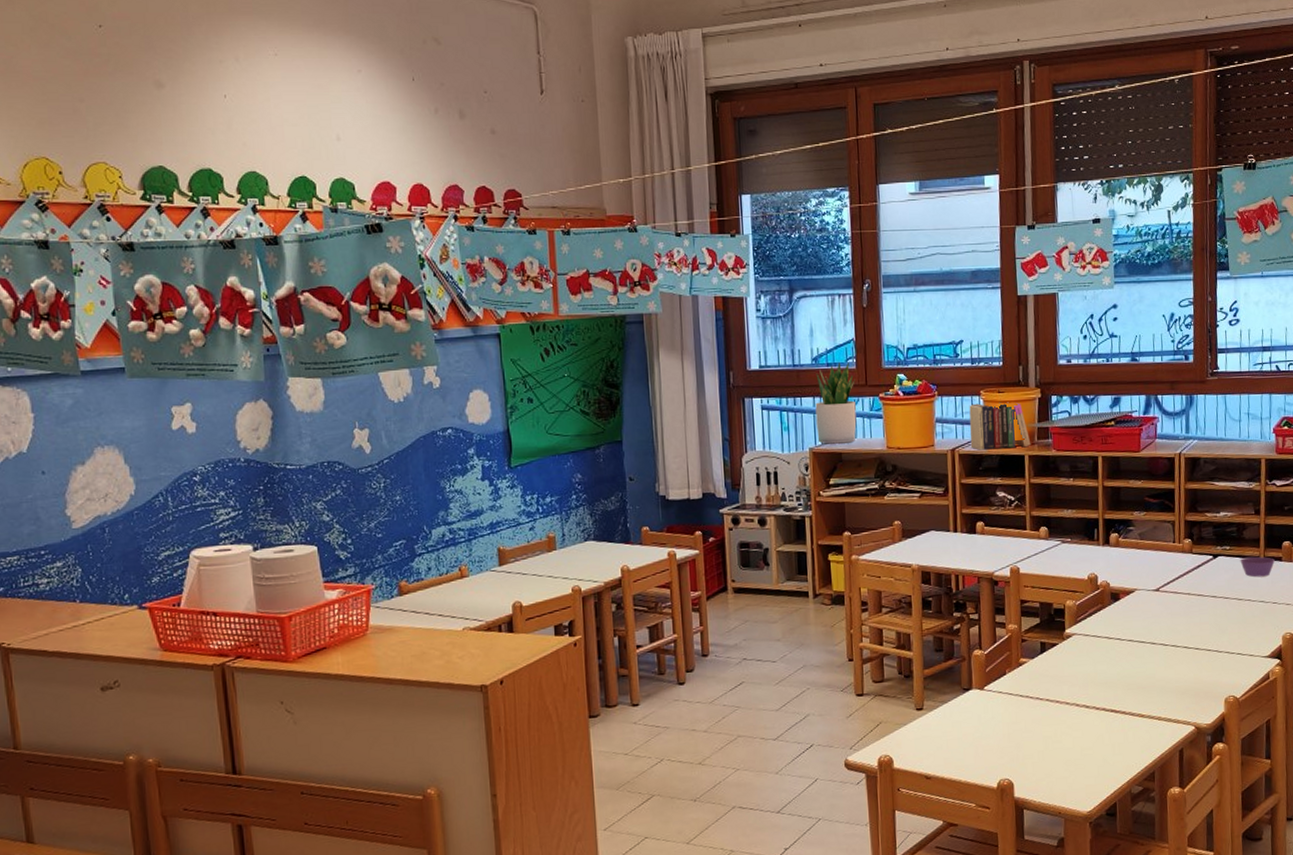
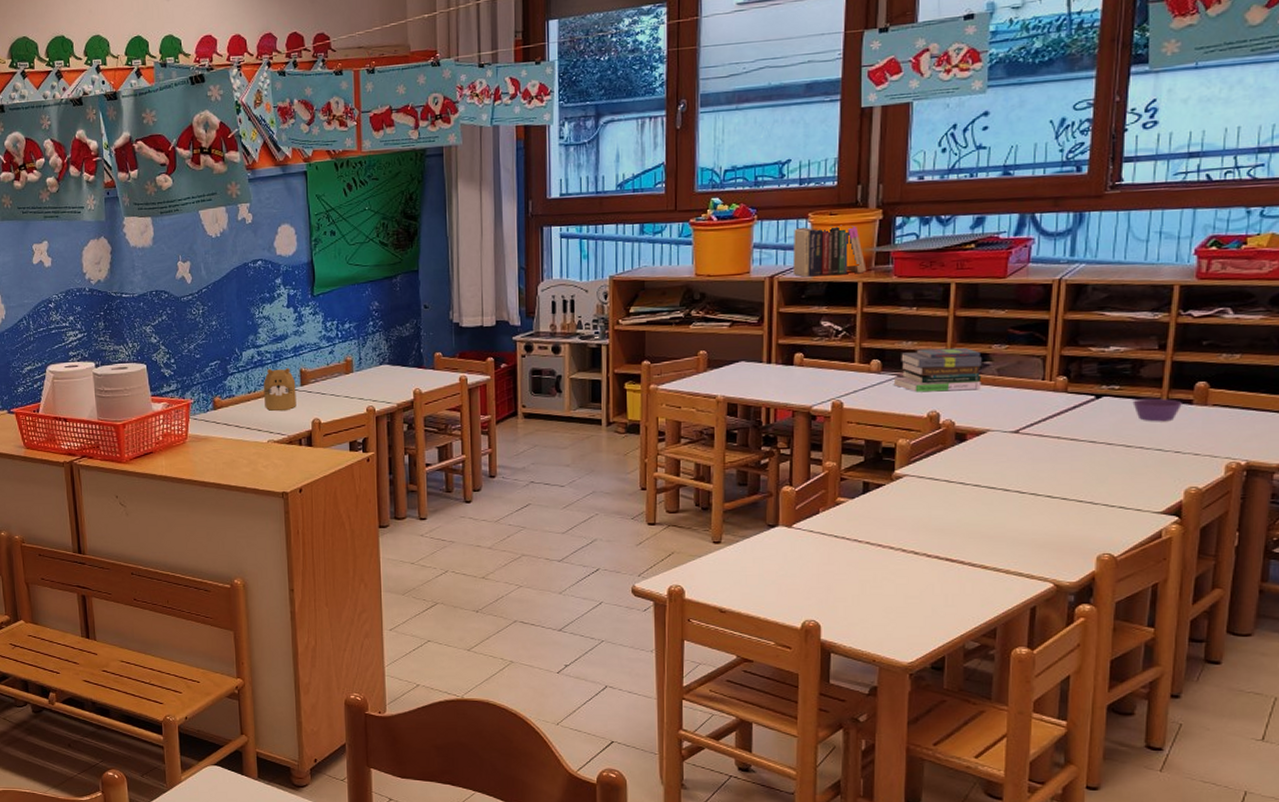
toy animal: none [457,545,495,595] -> present [264,367,297,411]
planter: present [815,361,857,444] -> none [618,186,664,272]
books: none [1059,514,1128,557] -> present [893,347,982,393]

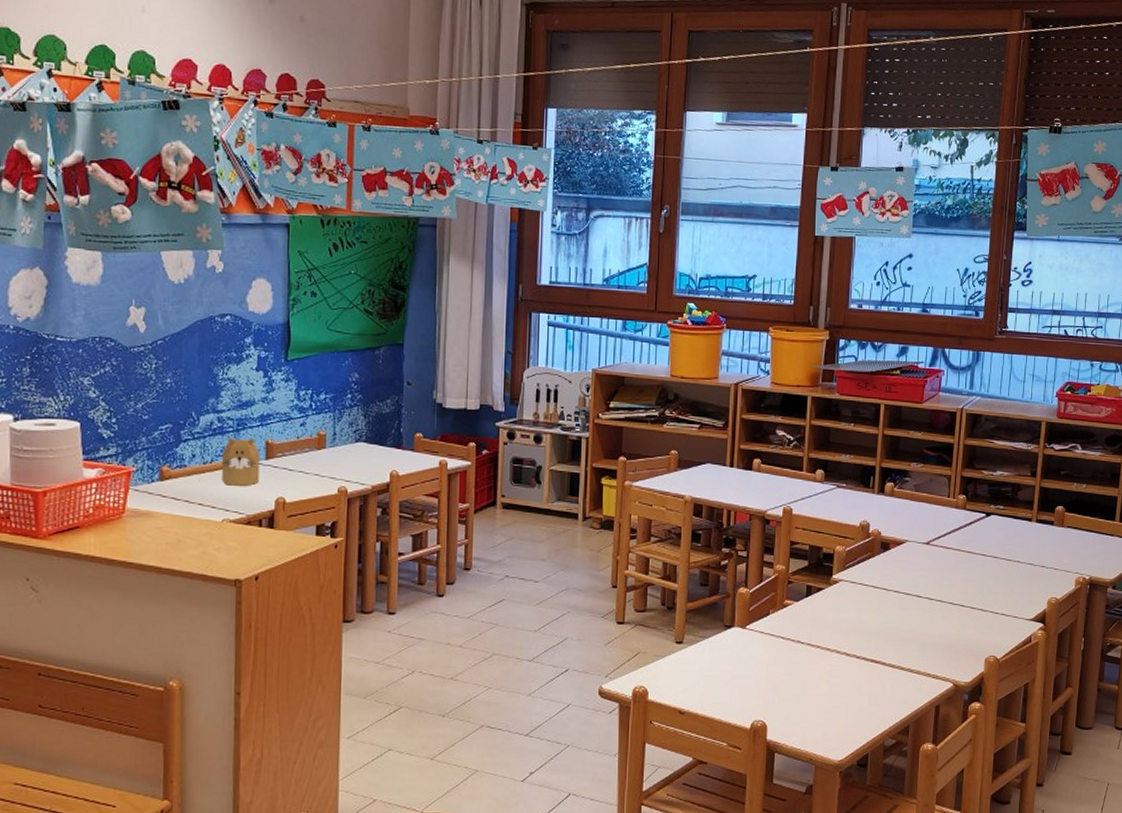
books: present [792,225,867,277] -> none [754,339,815,389]
books: present [893,347,982,393] -> none [833,463,903,503]
bowl: present [1132,398,1182,422] -> none [1012,518,1047,540]

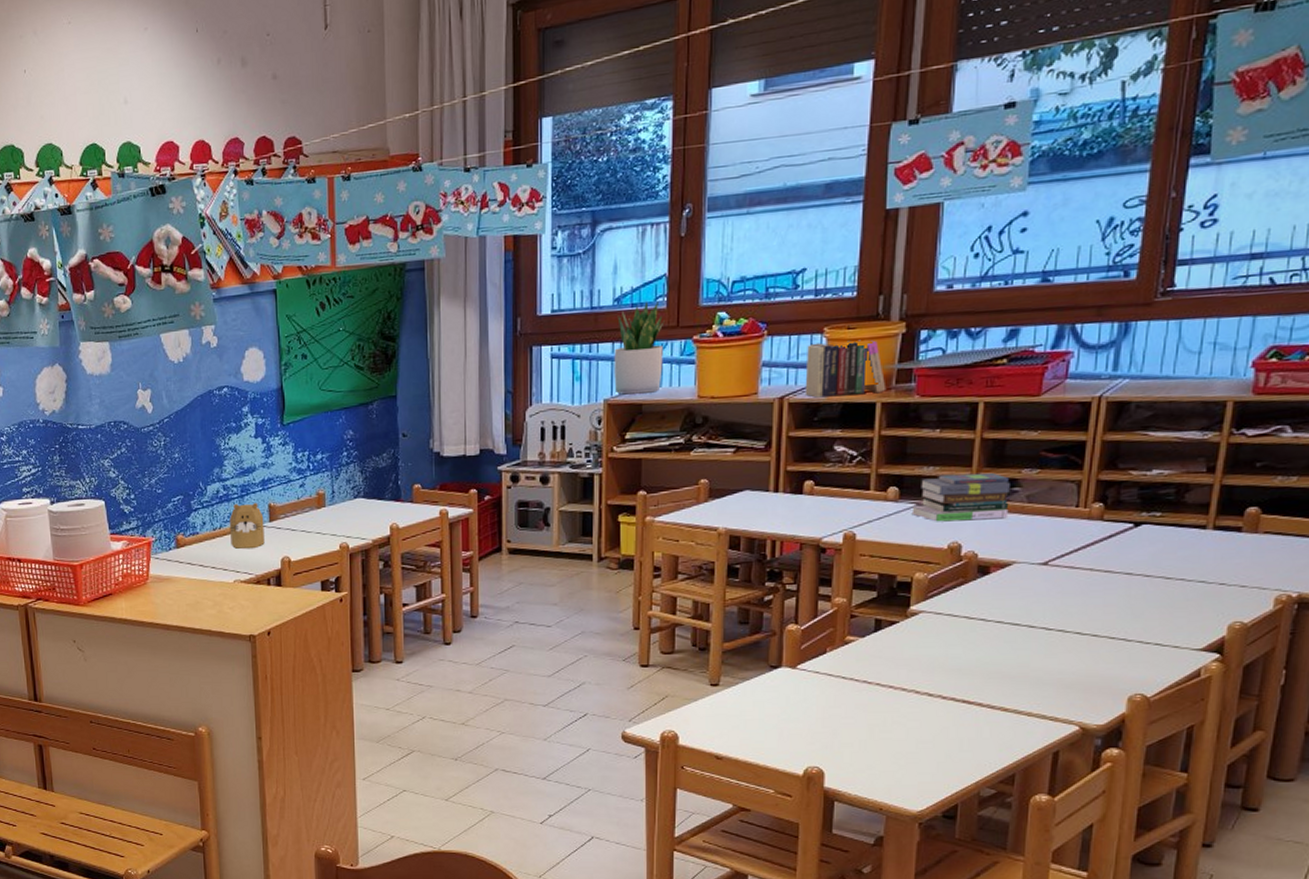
planter: none [601,284,645,368] -> present [614,301,665,395]
books: none [754,339,815,389] -> present [805,339,887,398]
books: none [833,463,903,503] -> present [911,472,1010,522]

